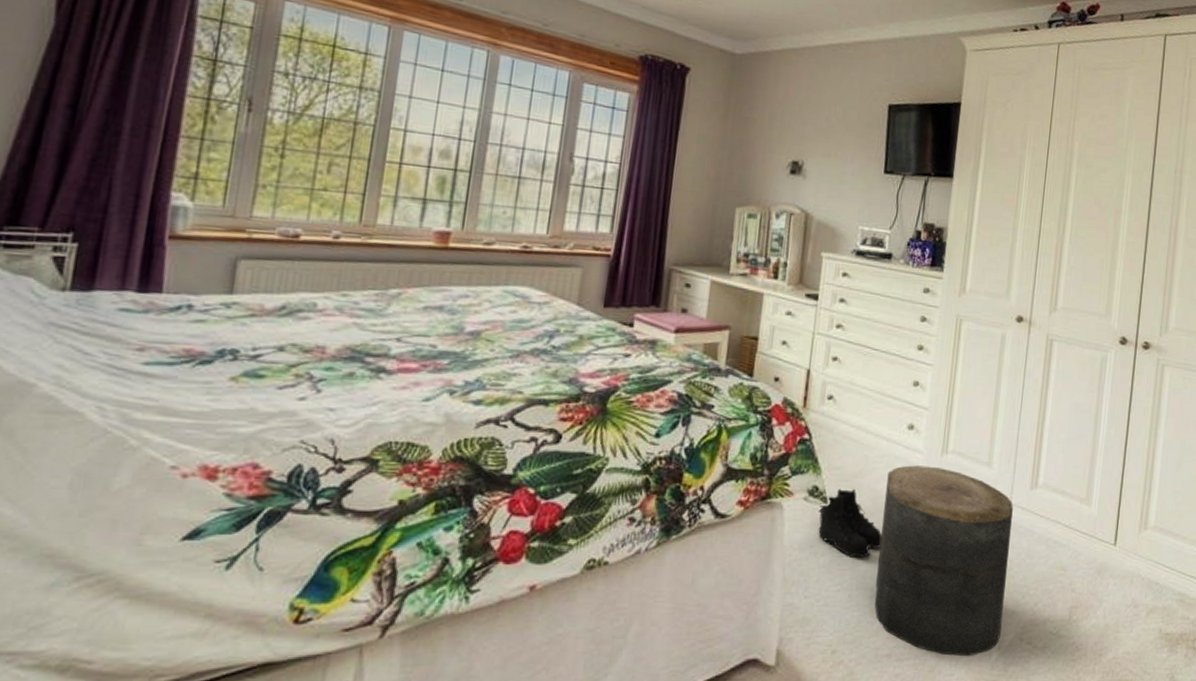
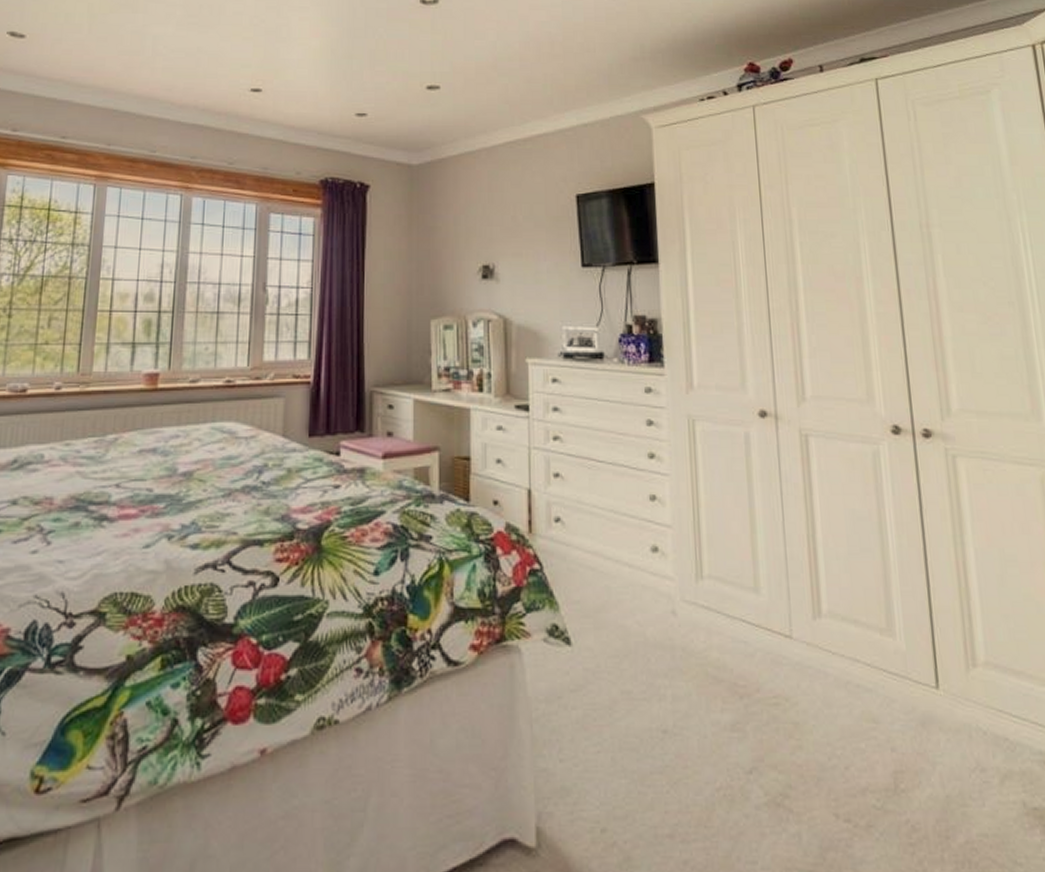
boots: present [818,488,883,558] -> none [561,625,642,710]
stool: present [874,465,1013,657] -> none [636,595,809,839]

